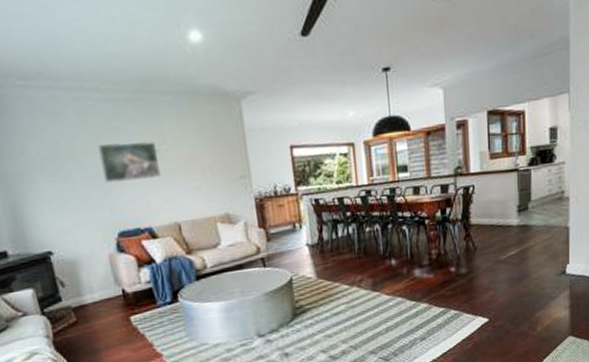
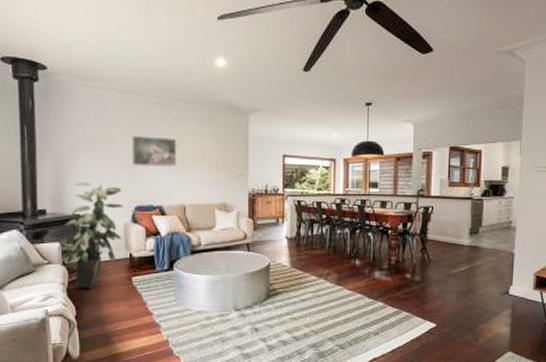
indoor plant: none [31,210,108,340] -> present [59,182,123,289]

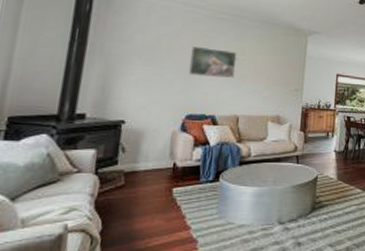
indoor plant: present [59,182,123,289] -> none [93,87,174,201]

